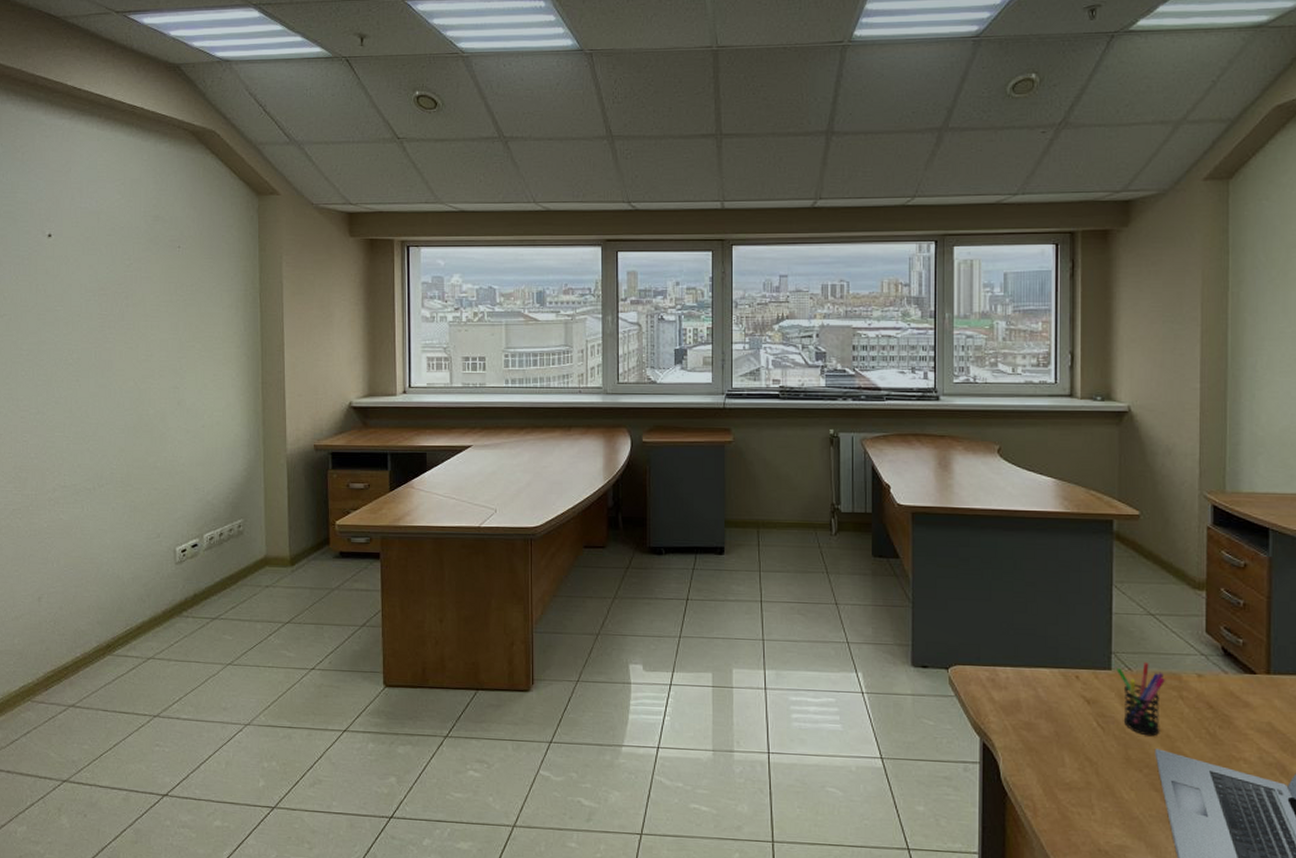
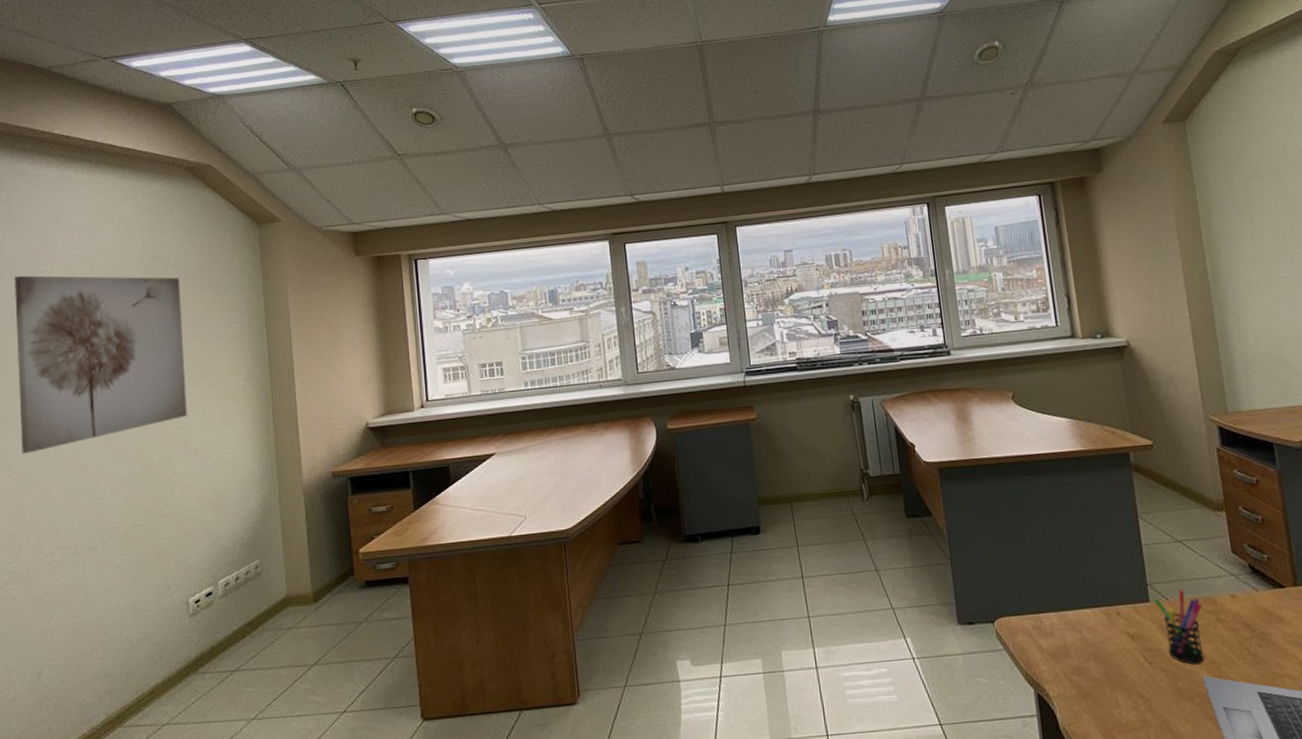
wall art: none [26,223,182,394] -> present [14,275,187,454]

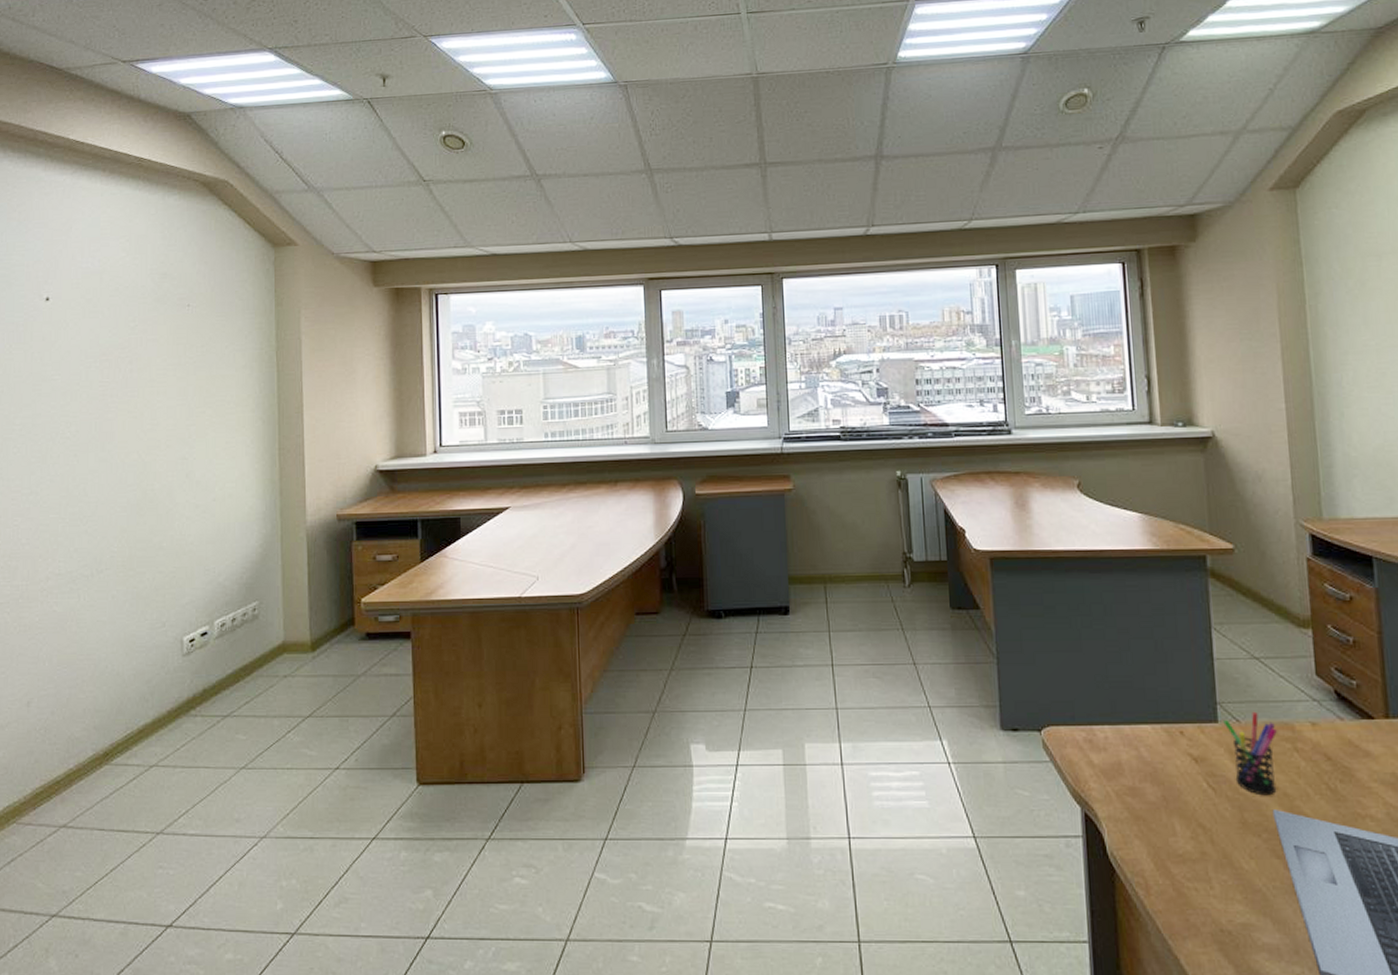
wall art: present [14,275,187,454] -> none [21,286,191,473]

